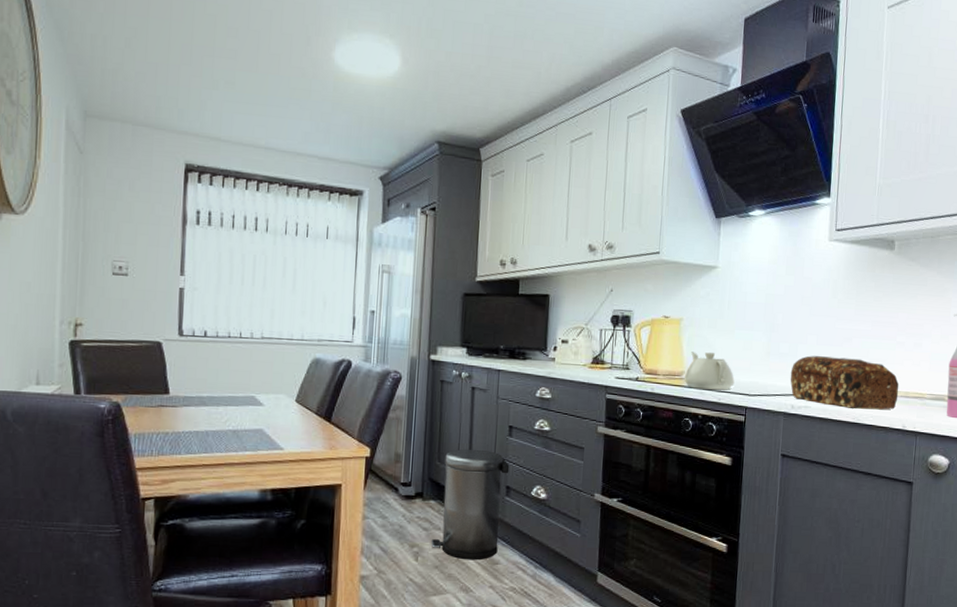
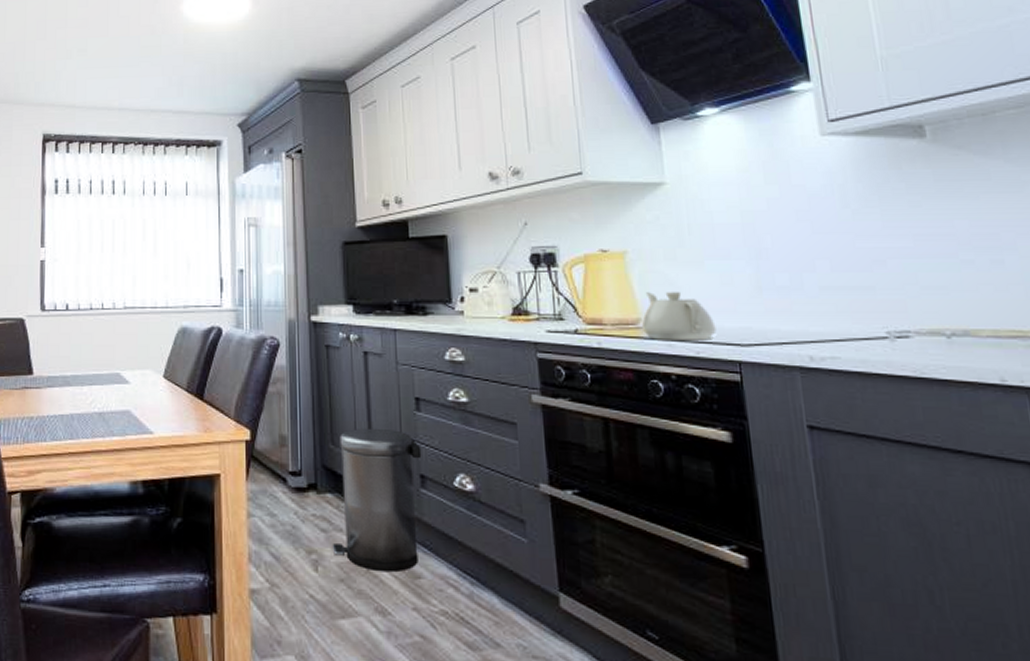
bread loaf: present [790,356,899,410] -> none [798,287,982,357]

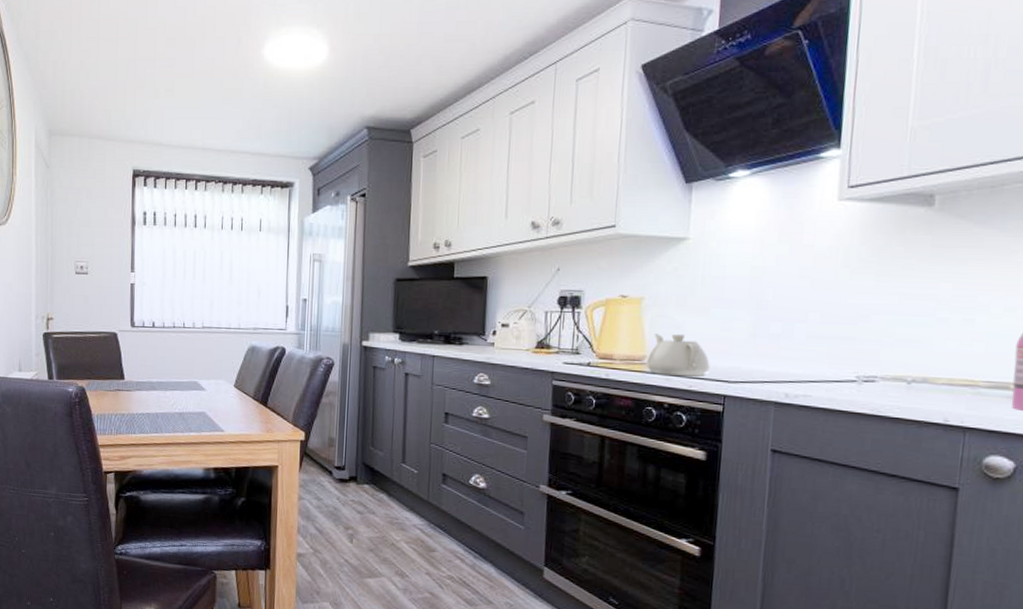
pedal bin: present [332,428,422,573] -> none [365,435,446,546]

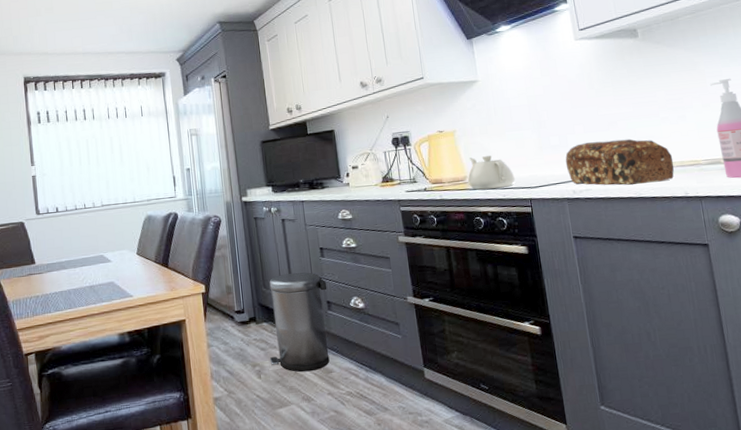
pedal bin: none [365,435,446,546] -> present [269,272,330,372]
bread loaf: none [783,336,940,400] -> present [565,139,674,185]

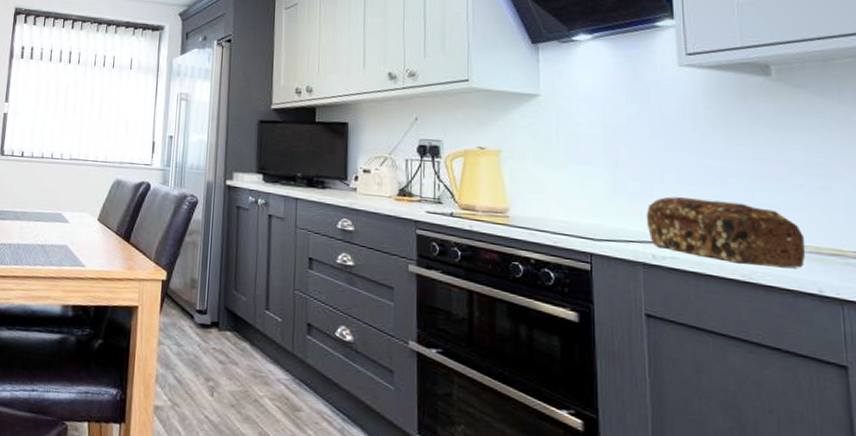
pedal bin: present [269,272,330,372] -> none [227,279,310,404]
teapot: present [468,155,515,190] -> none [509,187,573,233]

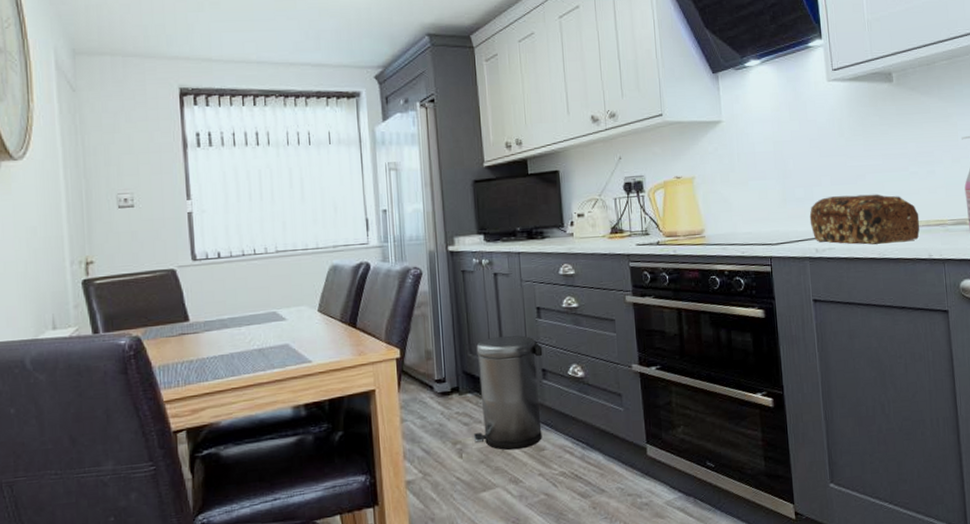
pedal bin: none [227,279,310,404] -> present [473,335,543,450]

